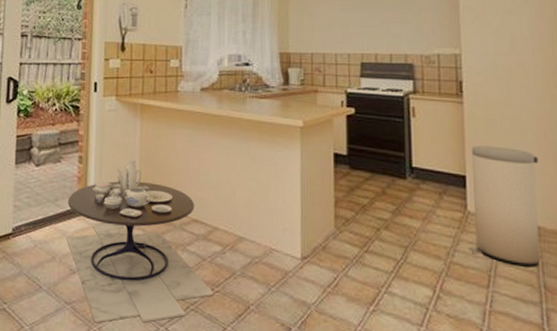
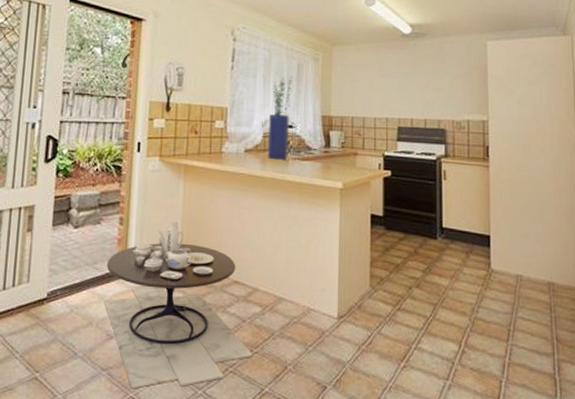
vase: none [223,13,248,99] -> present [267,76,293,161]
pedal bin: present [467,145,540,267] -> none [490,207,554,321]

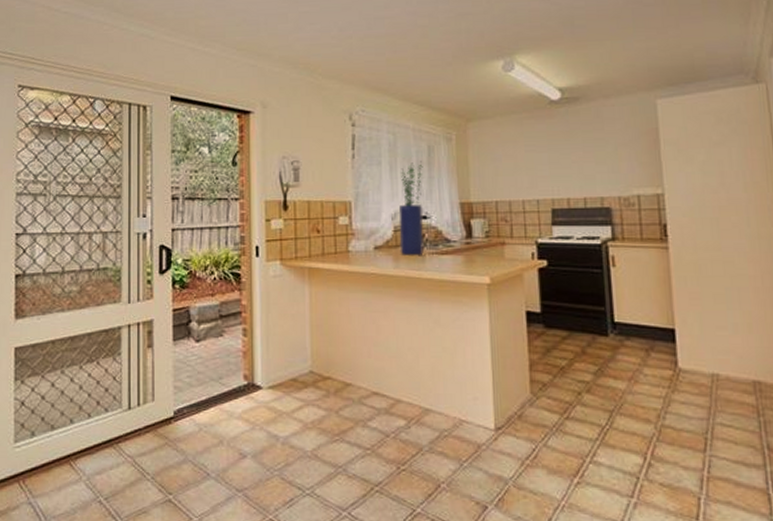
dining table: present [103,222,253,389] -> none [233,330,401,511]

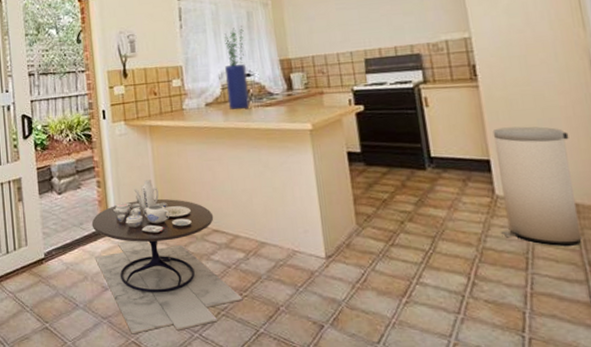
dining table: none [233,330,401,511] -> present [91,180,243,334]
pedal bin: none [679,294,762,427] -> present [492,126,582,246]

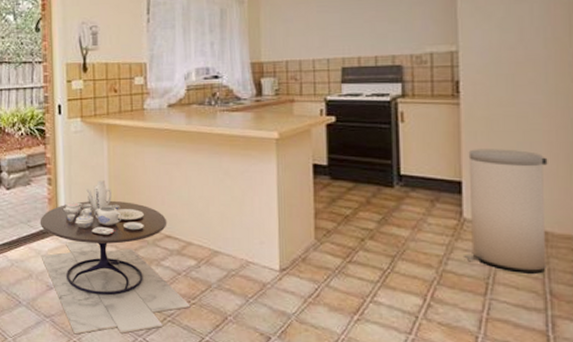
vase: present [224,26,250,110] -> none [191,23,216,113]

